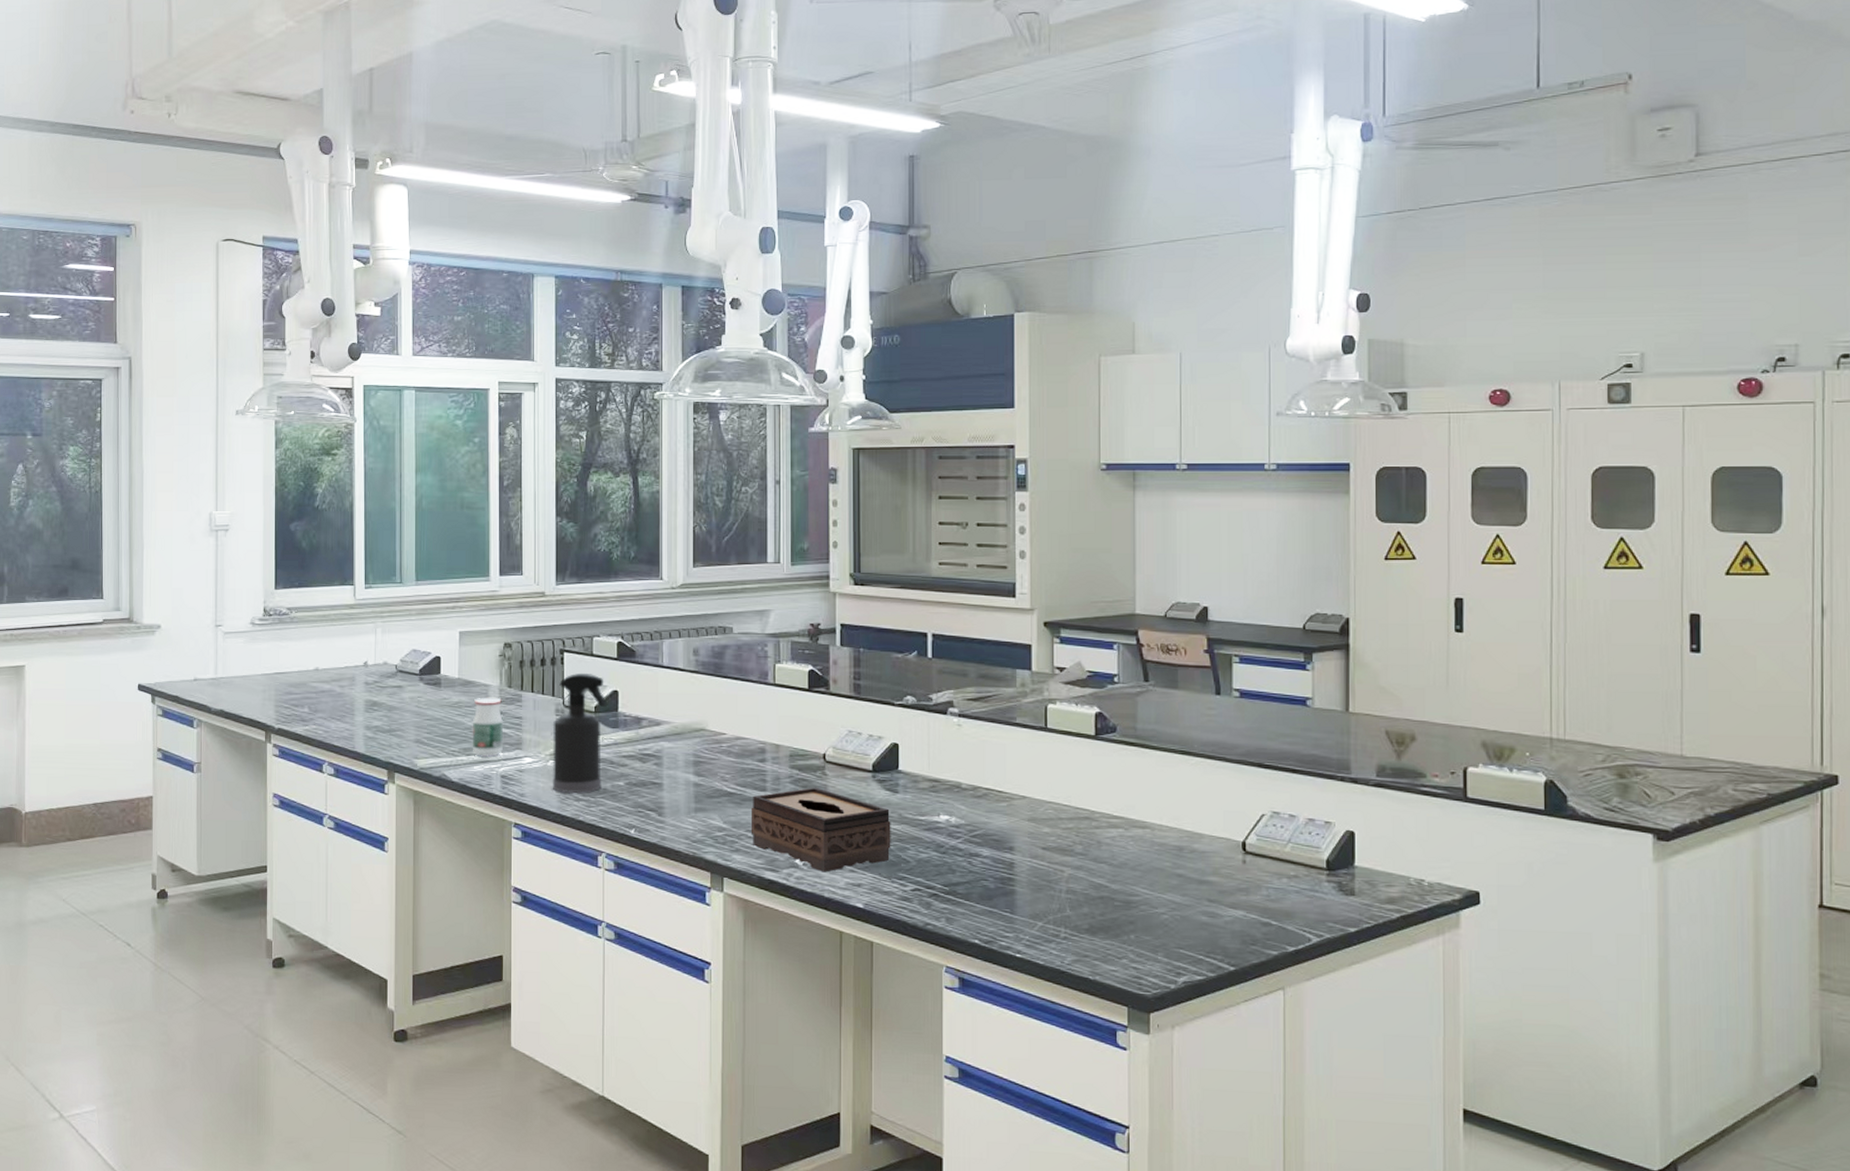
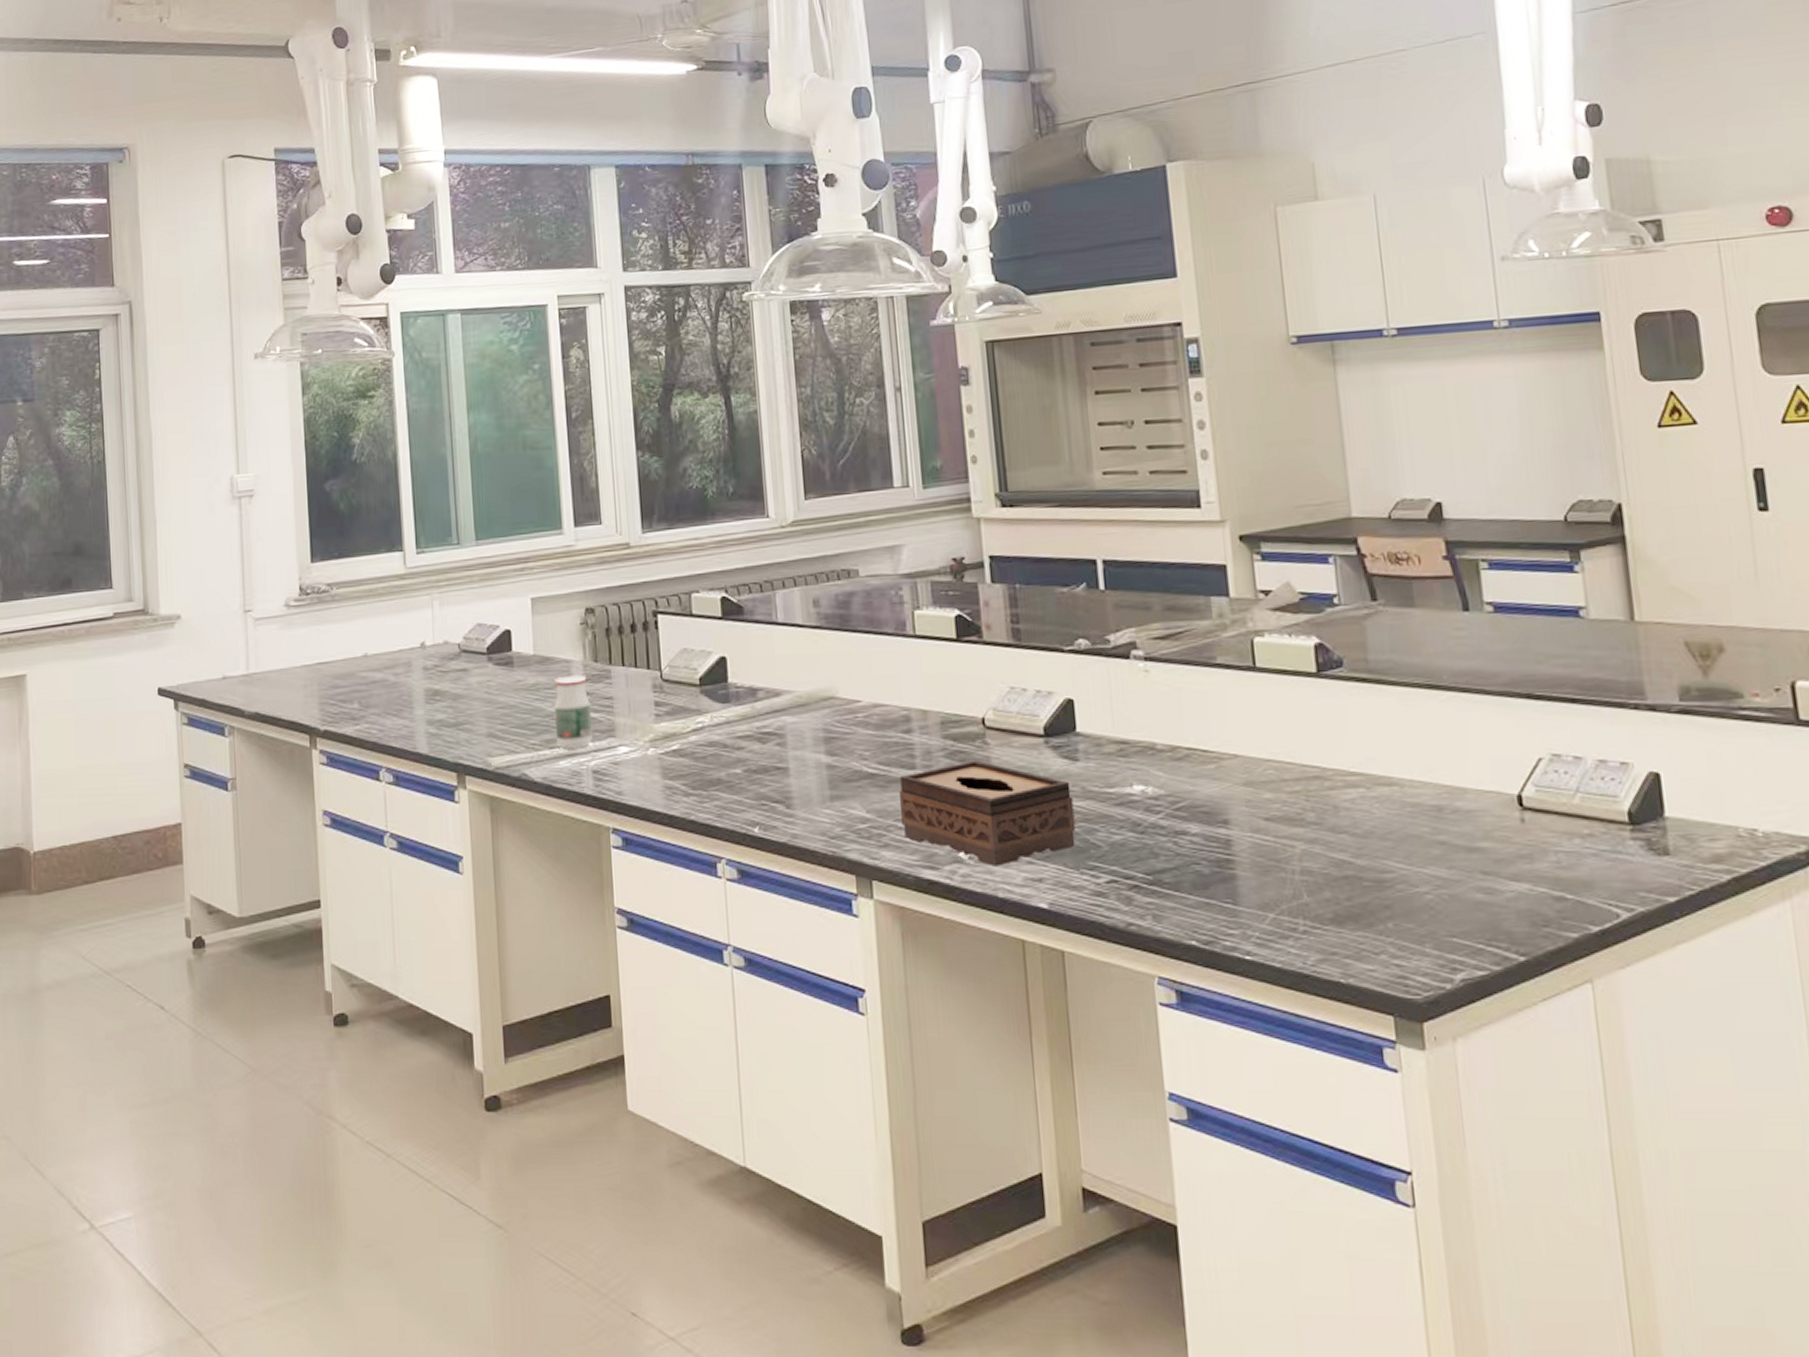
spray bottle: present [552,672,608,793] -> none [651,637,715,787]

